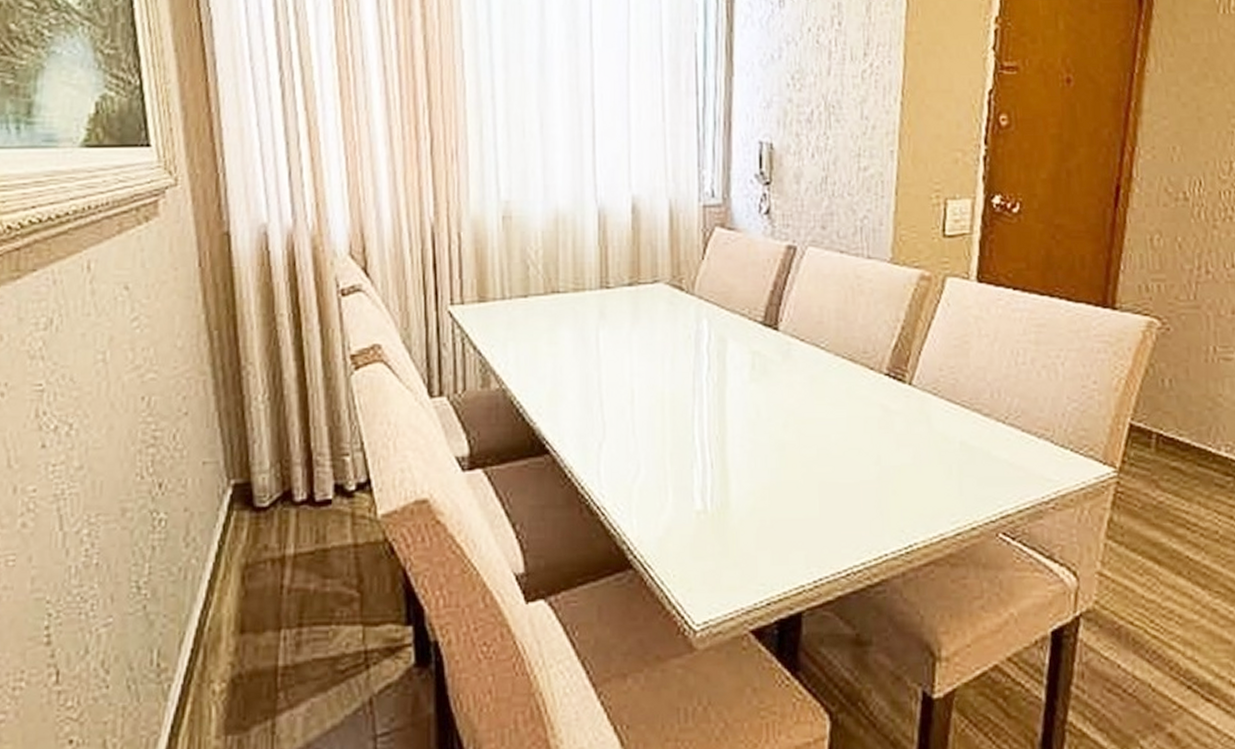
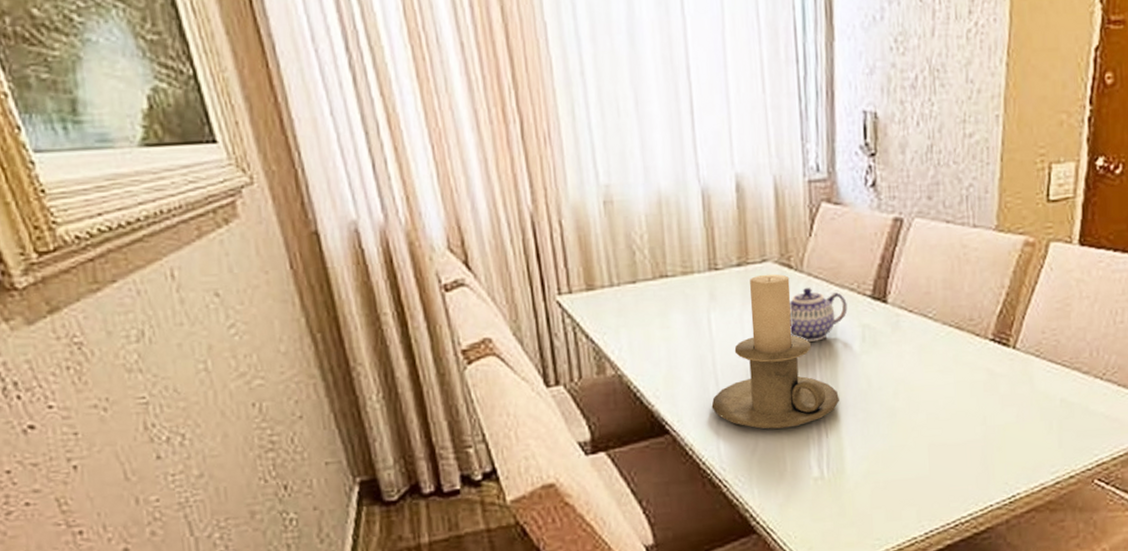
candle holder: none [594,295,726,455] -> present [711,273,839,430]
teapot: none [678,311,738,366] -> present [789,288,848,342]

